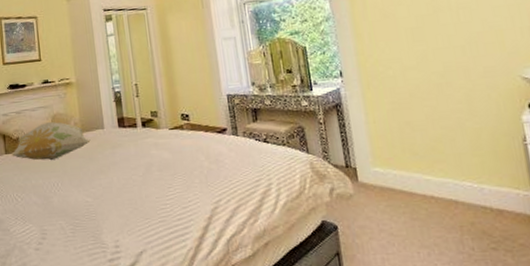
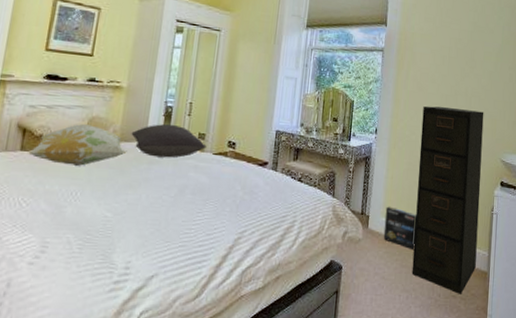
pillow: none [90,108,161,142] -> present [131,124,207,158]
box: none [375,154,425,200] -> present [383,206,417,251]
filing cabinet: none [394,24,518,246] -> present [411,106,484,294]

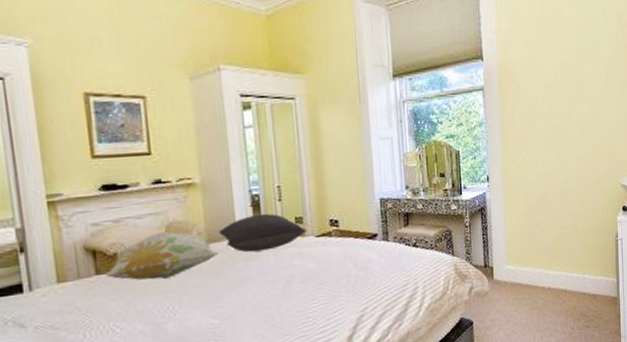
box: present [383,206,417,251] -> none [509,253,543,292]
filing cabinet: present [411,106,484,294] -> none [534,137,606,324]

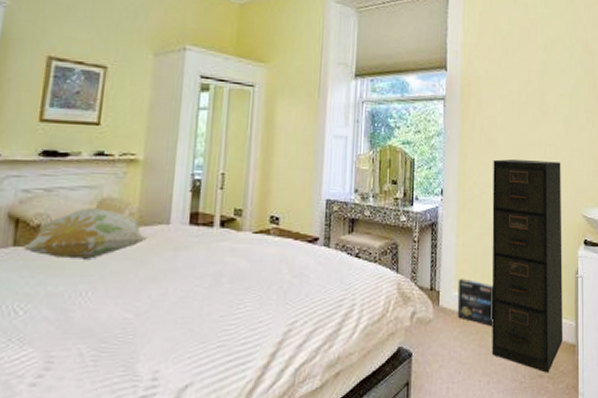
pillow: present [219,213,307,253] -> none [151,200,244,242]
box: none [509,253,543,292] -> present [457,278,494,327]
filing cabinet: none [534,137,606,324] -> present [491,158,563,373]

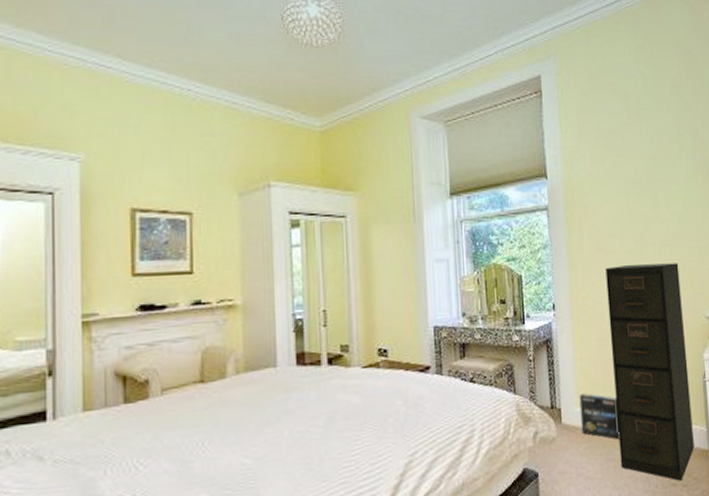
decorative pillow: present [23,208,148,259] -> none [134,358,257,411]

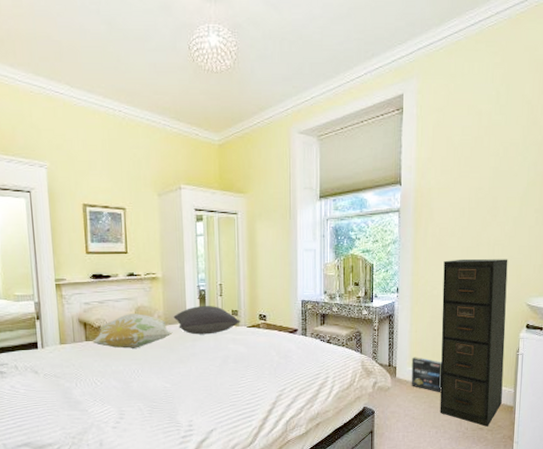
decorative pillow: none [134,358,257,411] -> present [92,314,173,349]
pillow: none [257,340,353,384] -> present [173,305,240,335]

